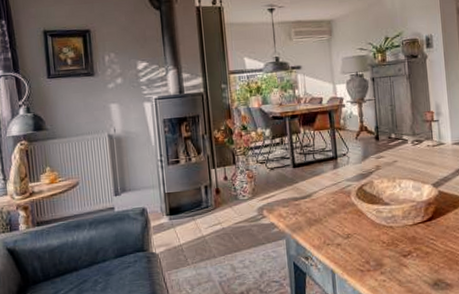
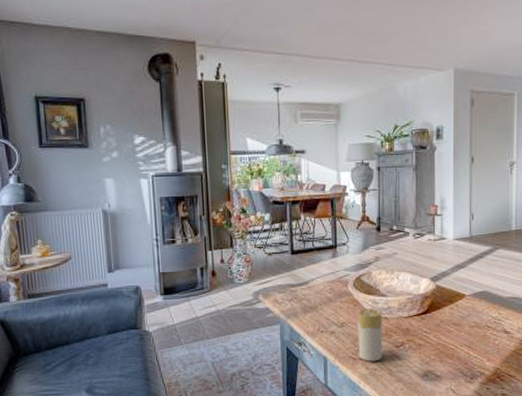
candle: none [362,218,391,273] -> present [357,308,383,362]

